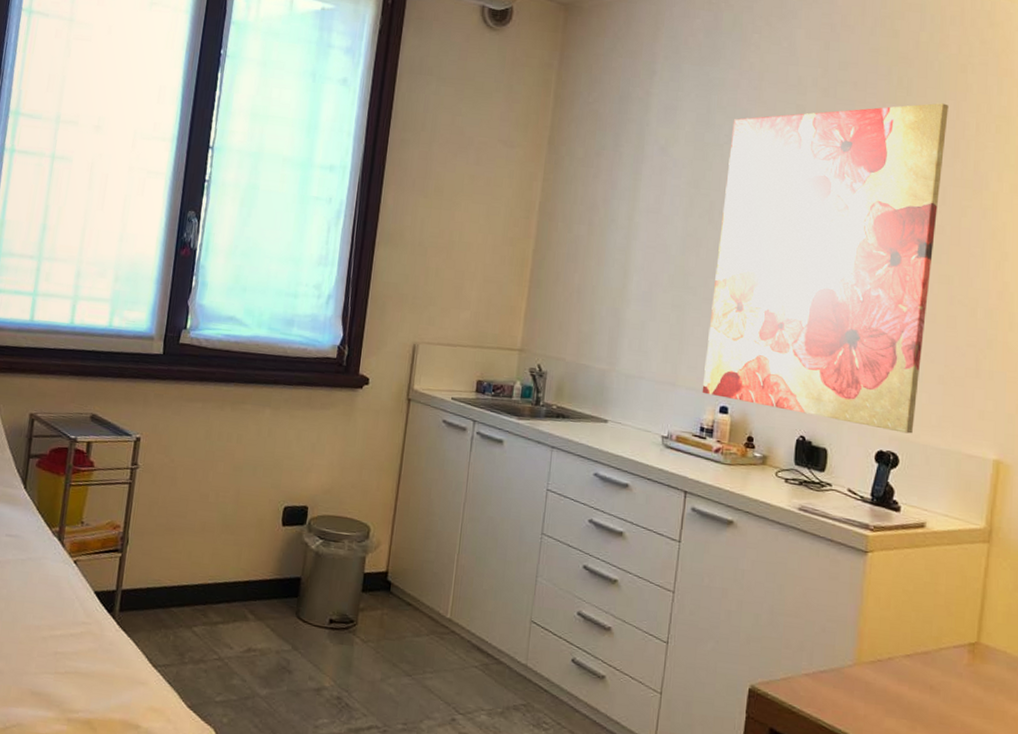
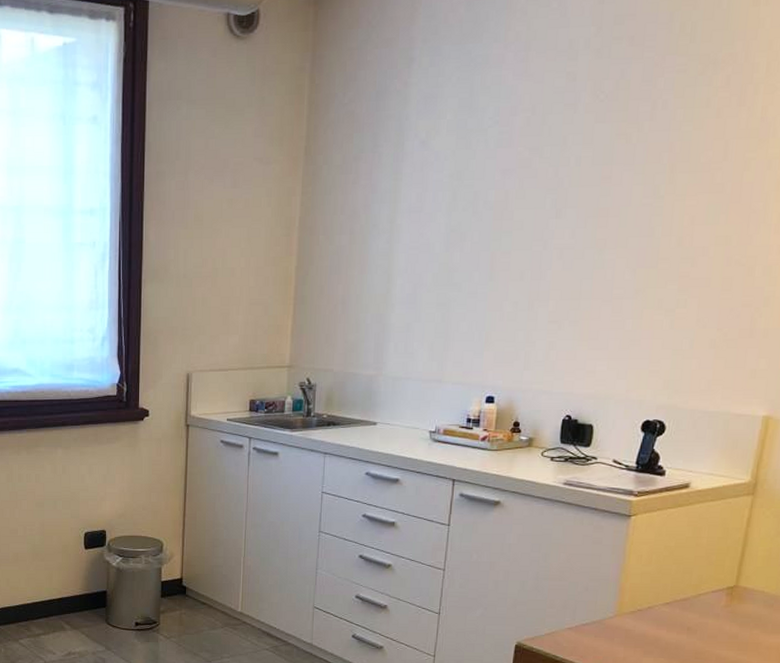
wall art: present [702,103,949,434] -> none [468,45,737,401]

